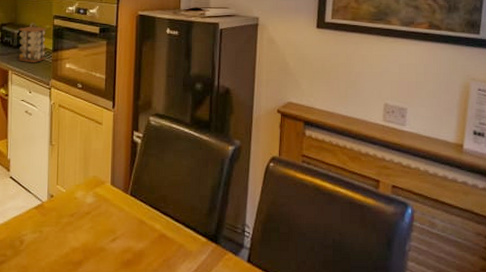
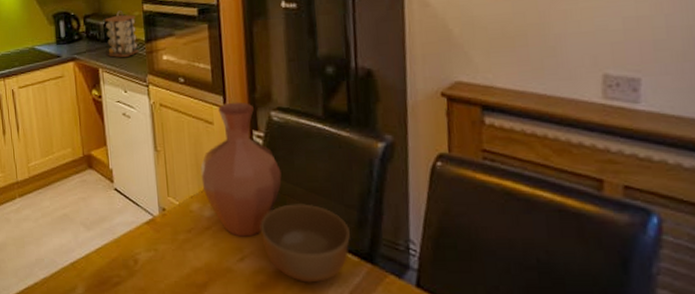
vase: none [87,107,153,221] -> present [200,102,282,237]
bowl: none [132,193,203,261] -> present [260,204,351,284]

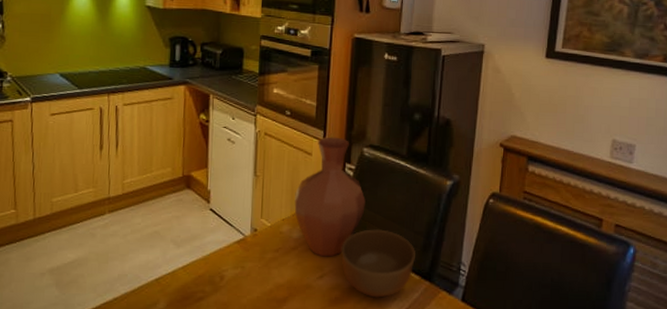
spice rack: present [104,10,139,58] -> none [221,43,253,87]

